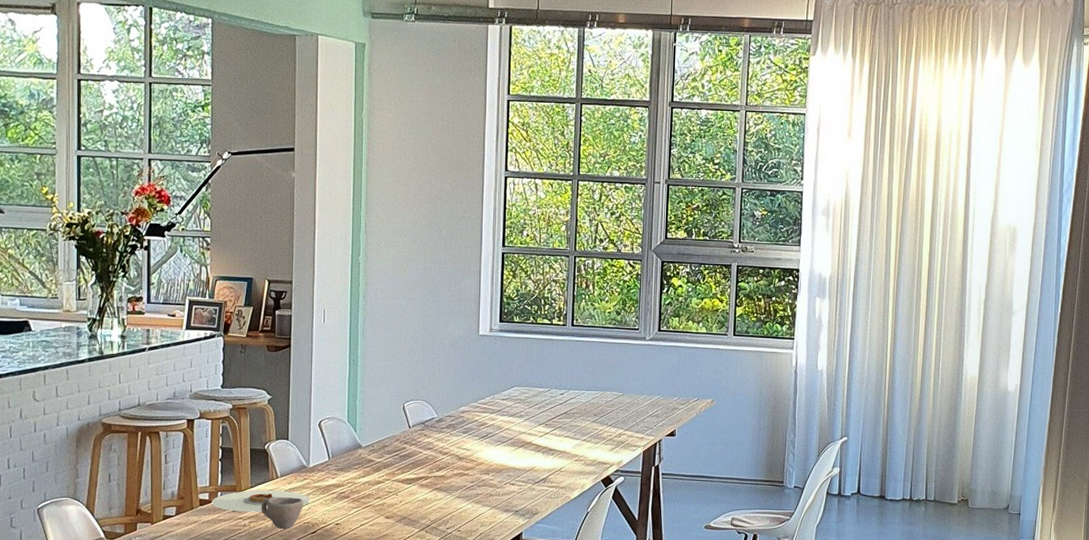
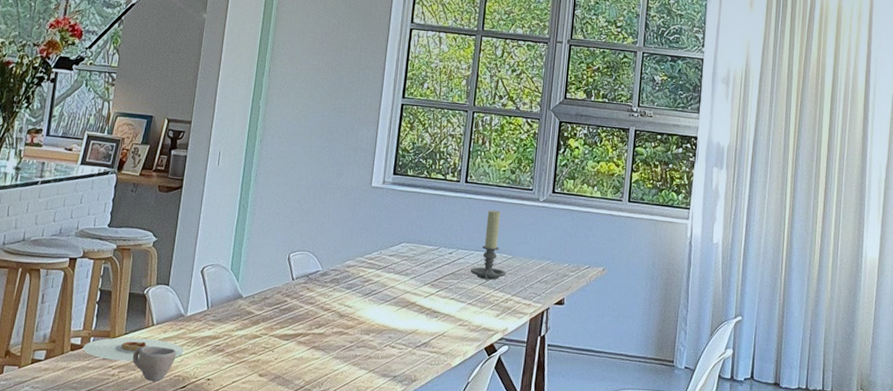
candle holder: none [582,350,617,418] -> present [470,209,506,281]

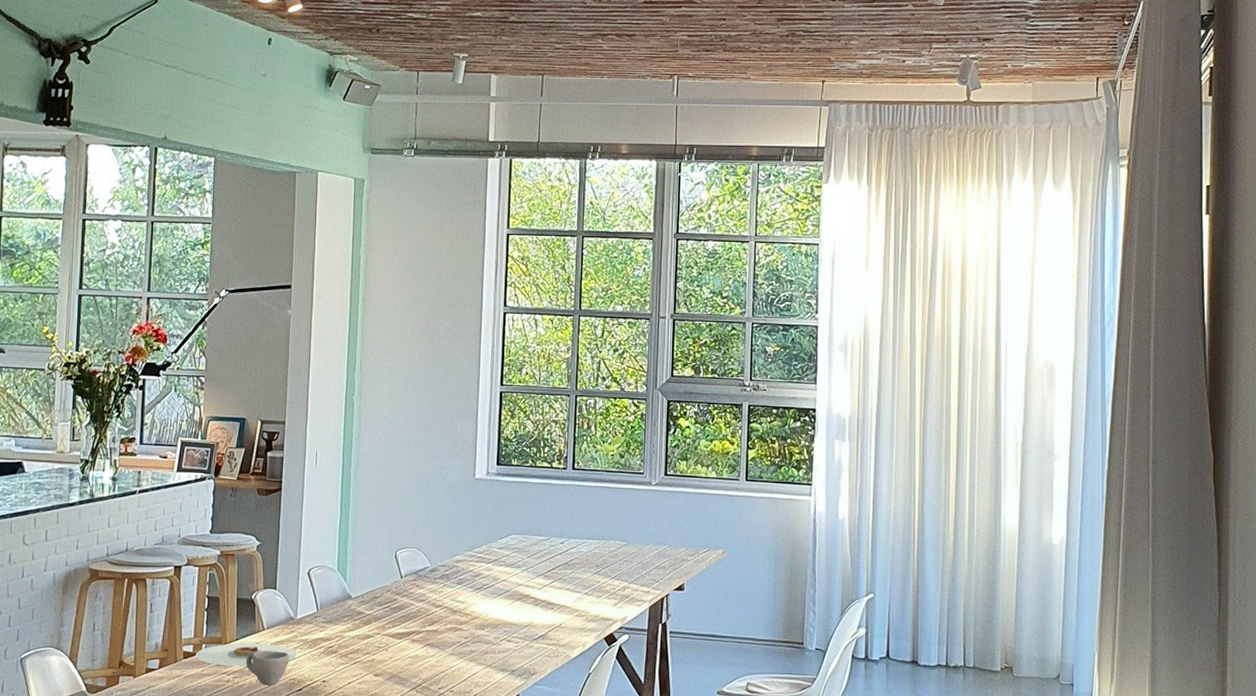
candle holder: present [470,209,506,281] -> none [583,495,621,569]

